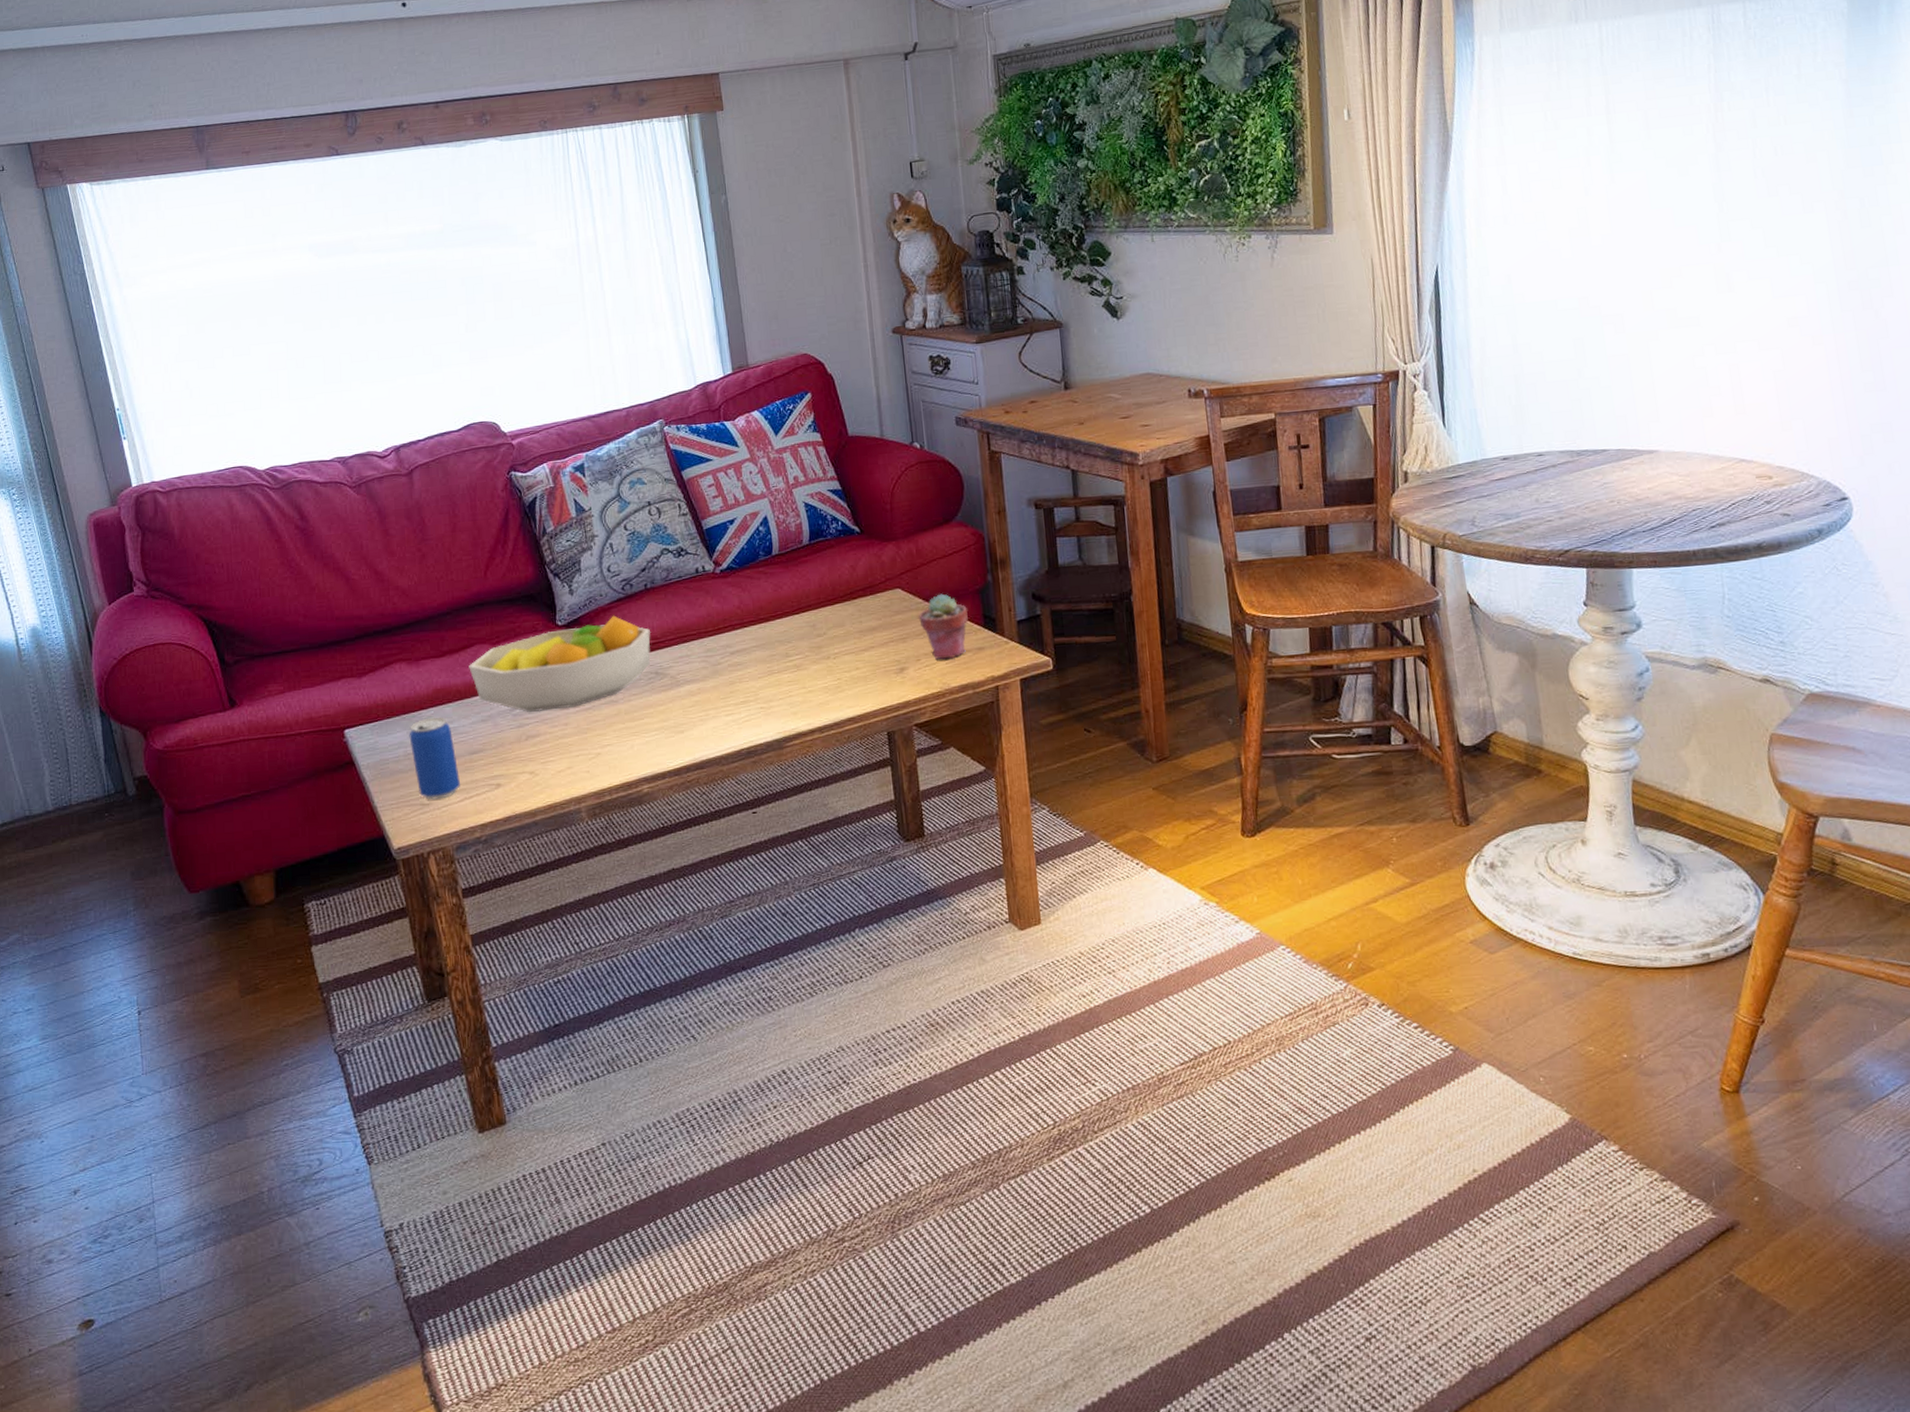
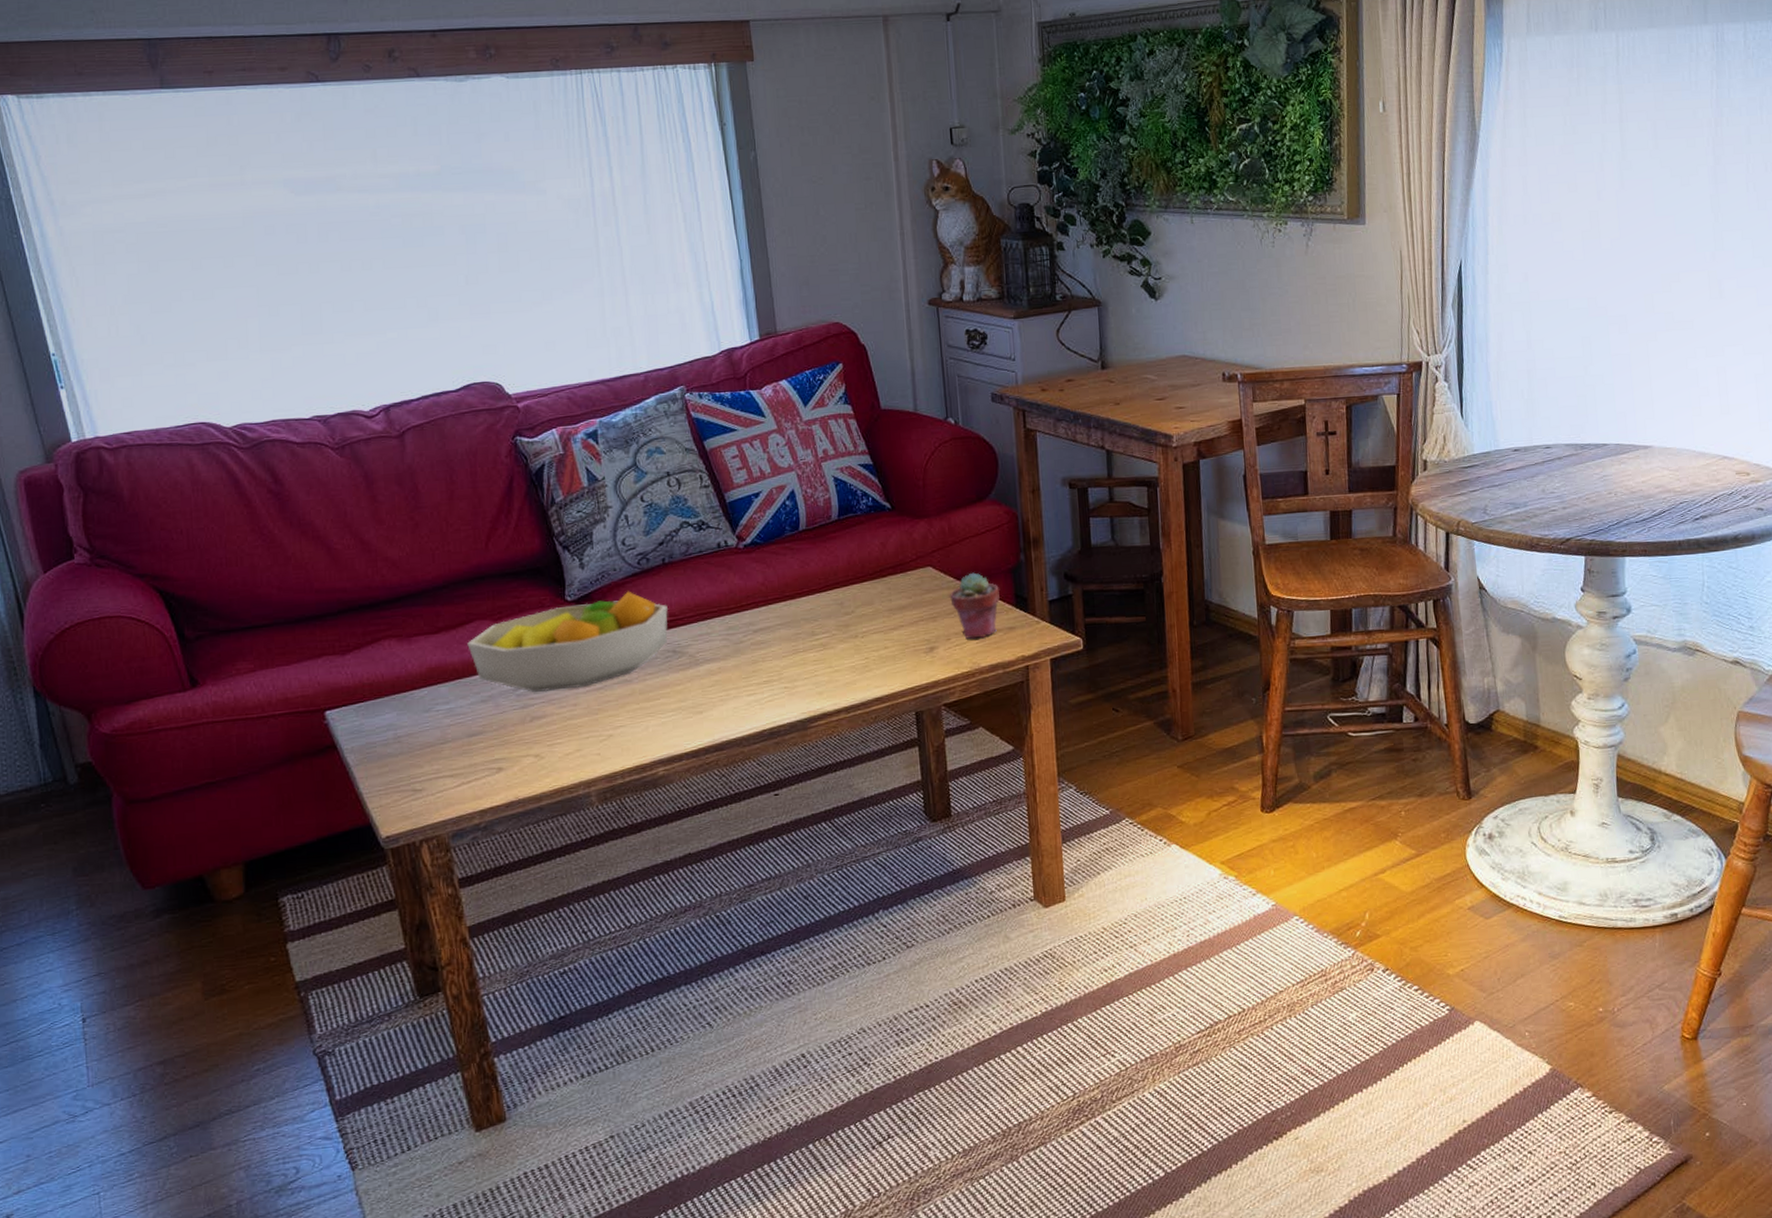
beverage can: present [409,717,460,800] -> none [399,697,457,785]

